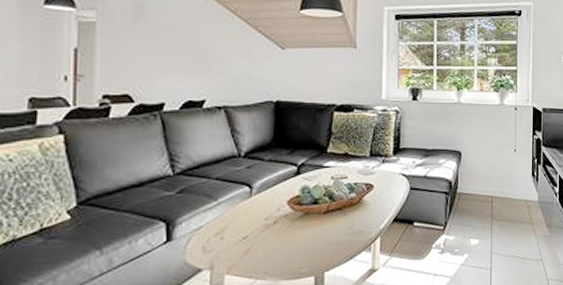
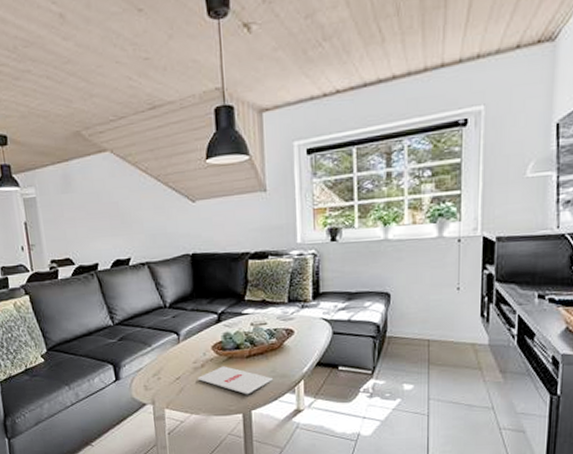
magazine: none [267,223,349,255] -> present [197,366,273,395]

